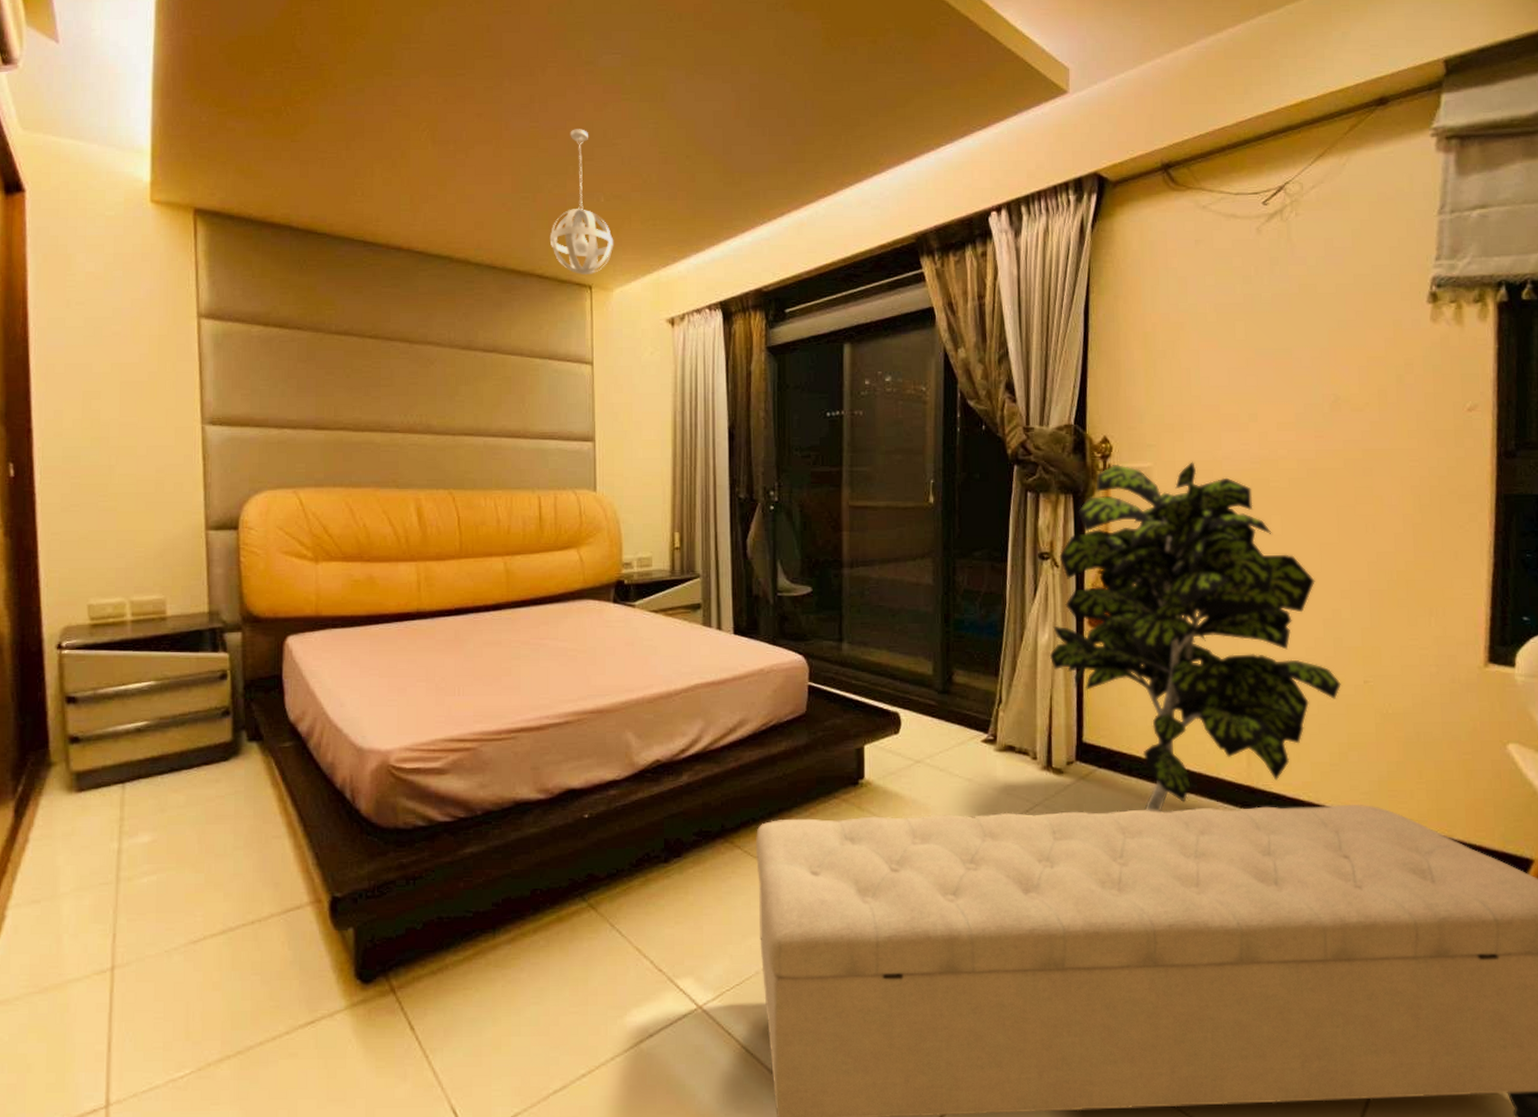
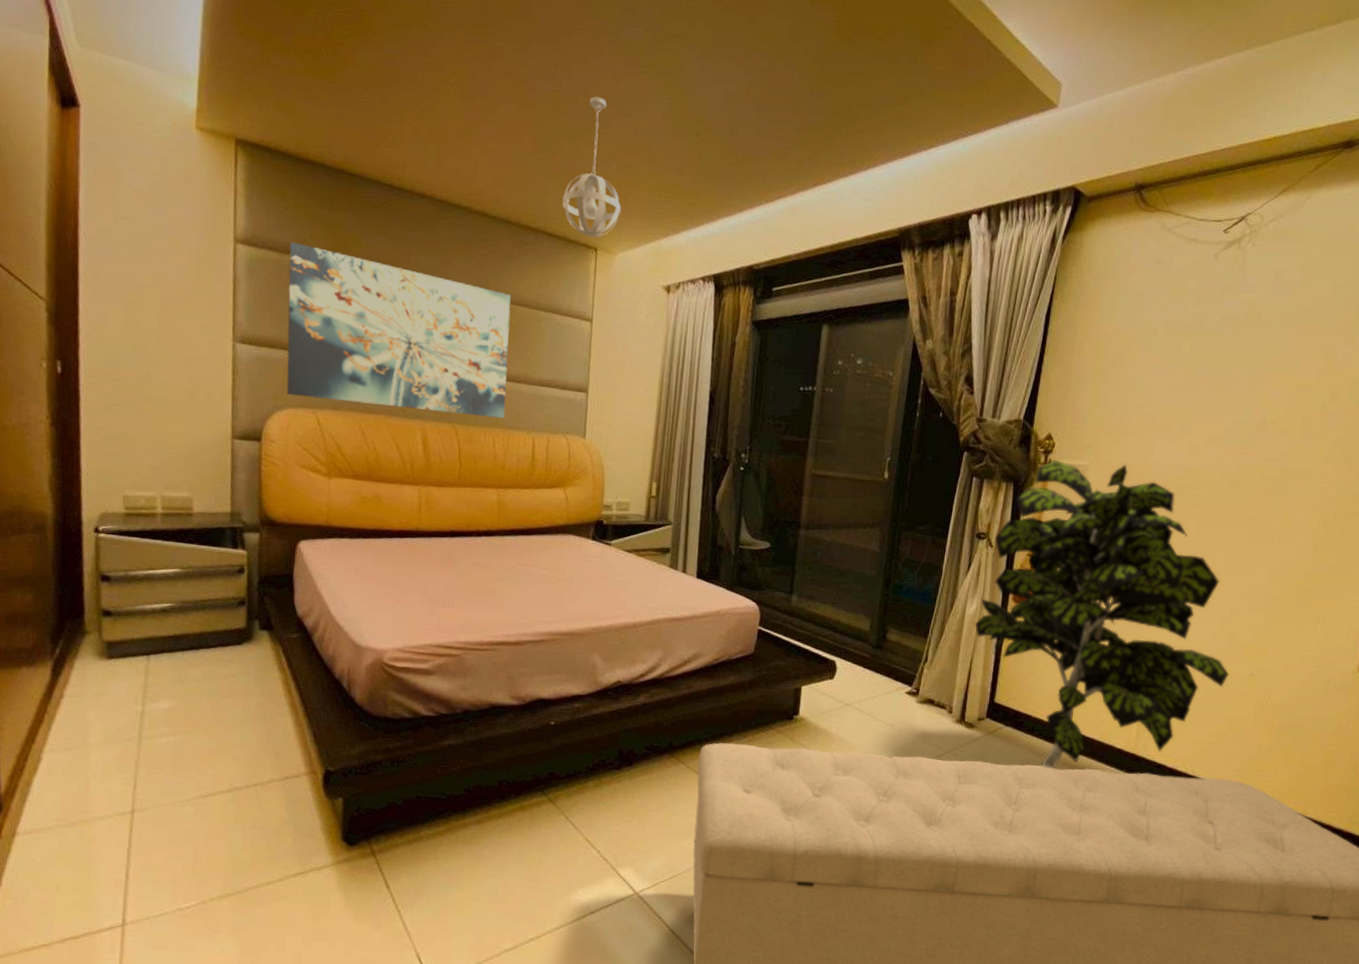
wall art: none [257,310,506,480] -> present [286,241,511,418]

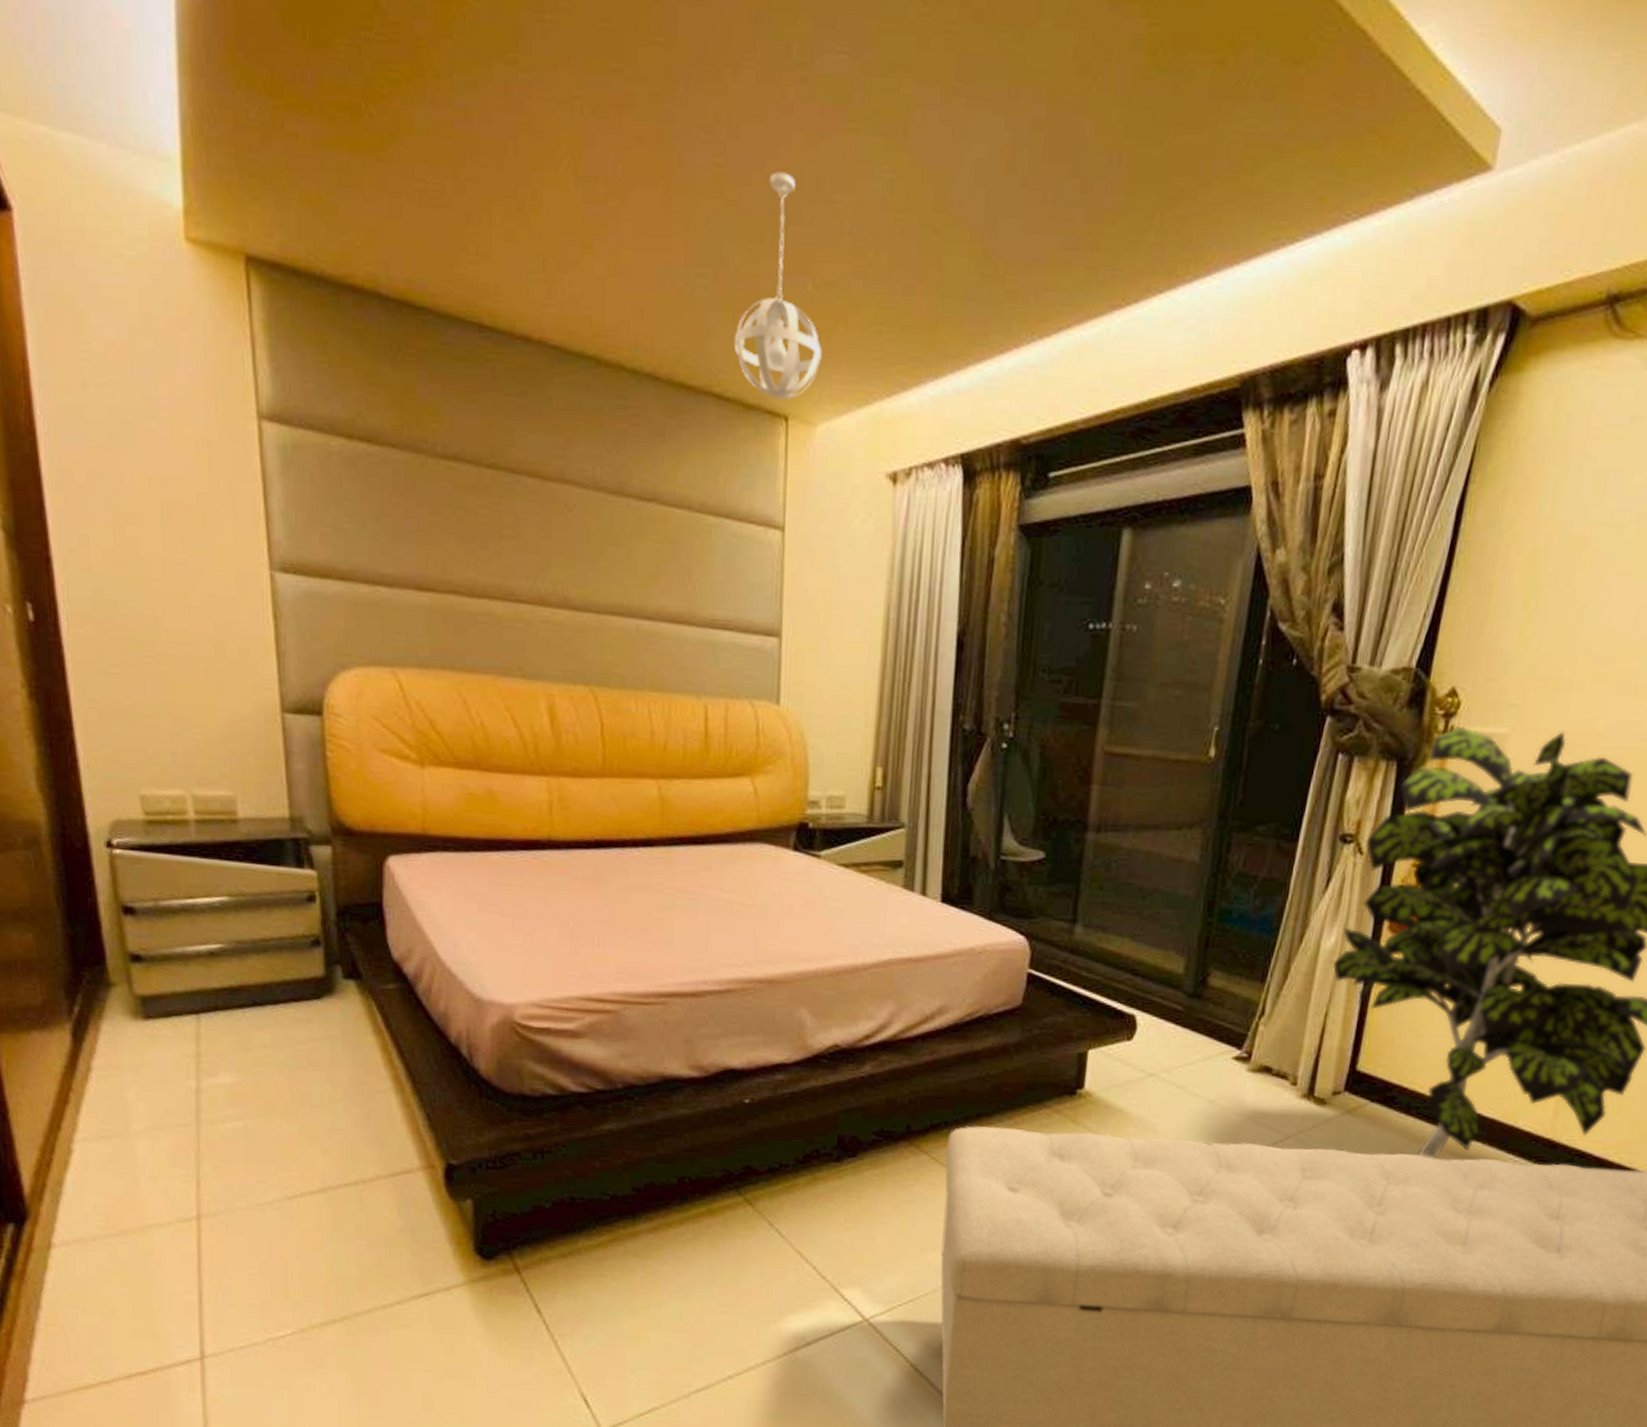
wall art: present [286,241,511,418] -> none [337,415,665,677]

